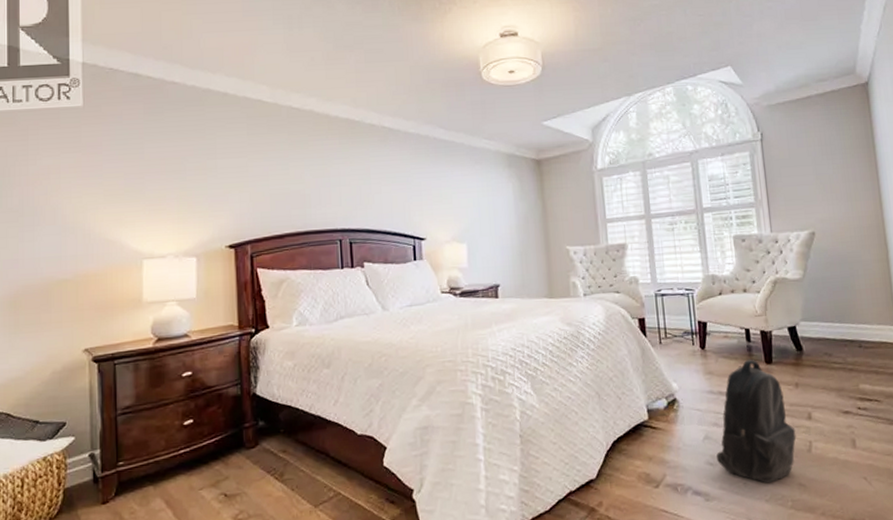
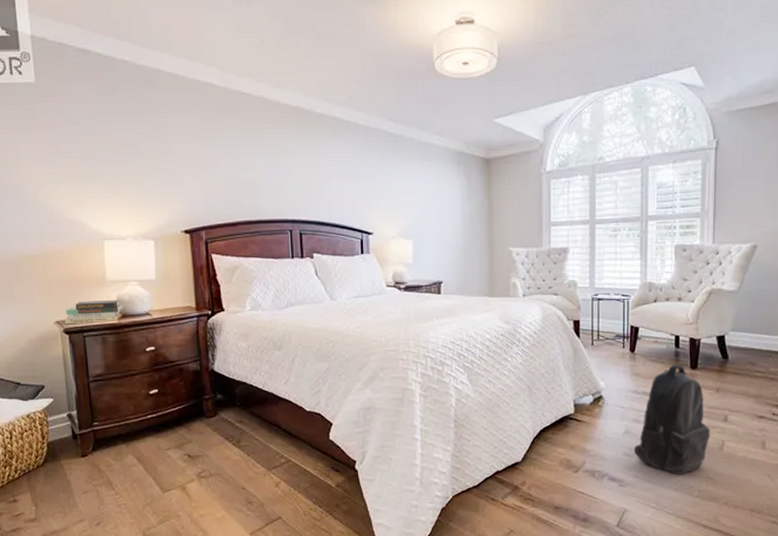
books: none [94,321,159,352] -> present [64,299,123,325]

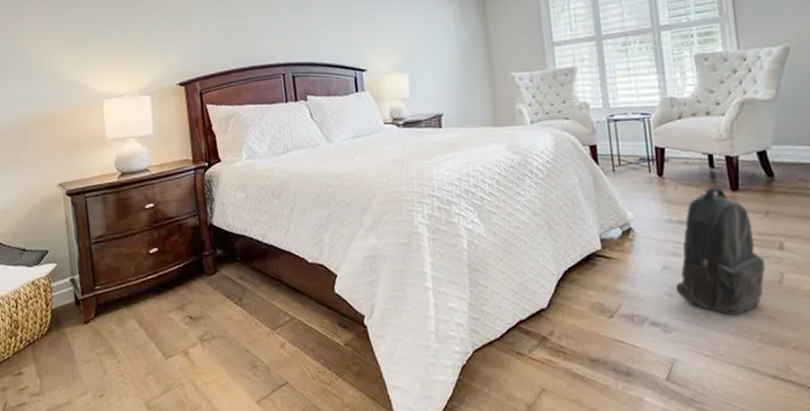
books: present [64,299,123,325] -> none [66,157,122,187]

